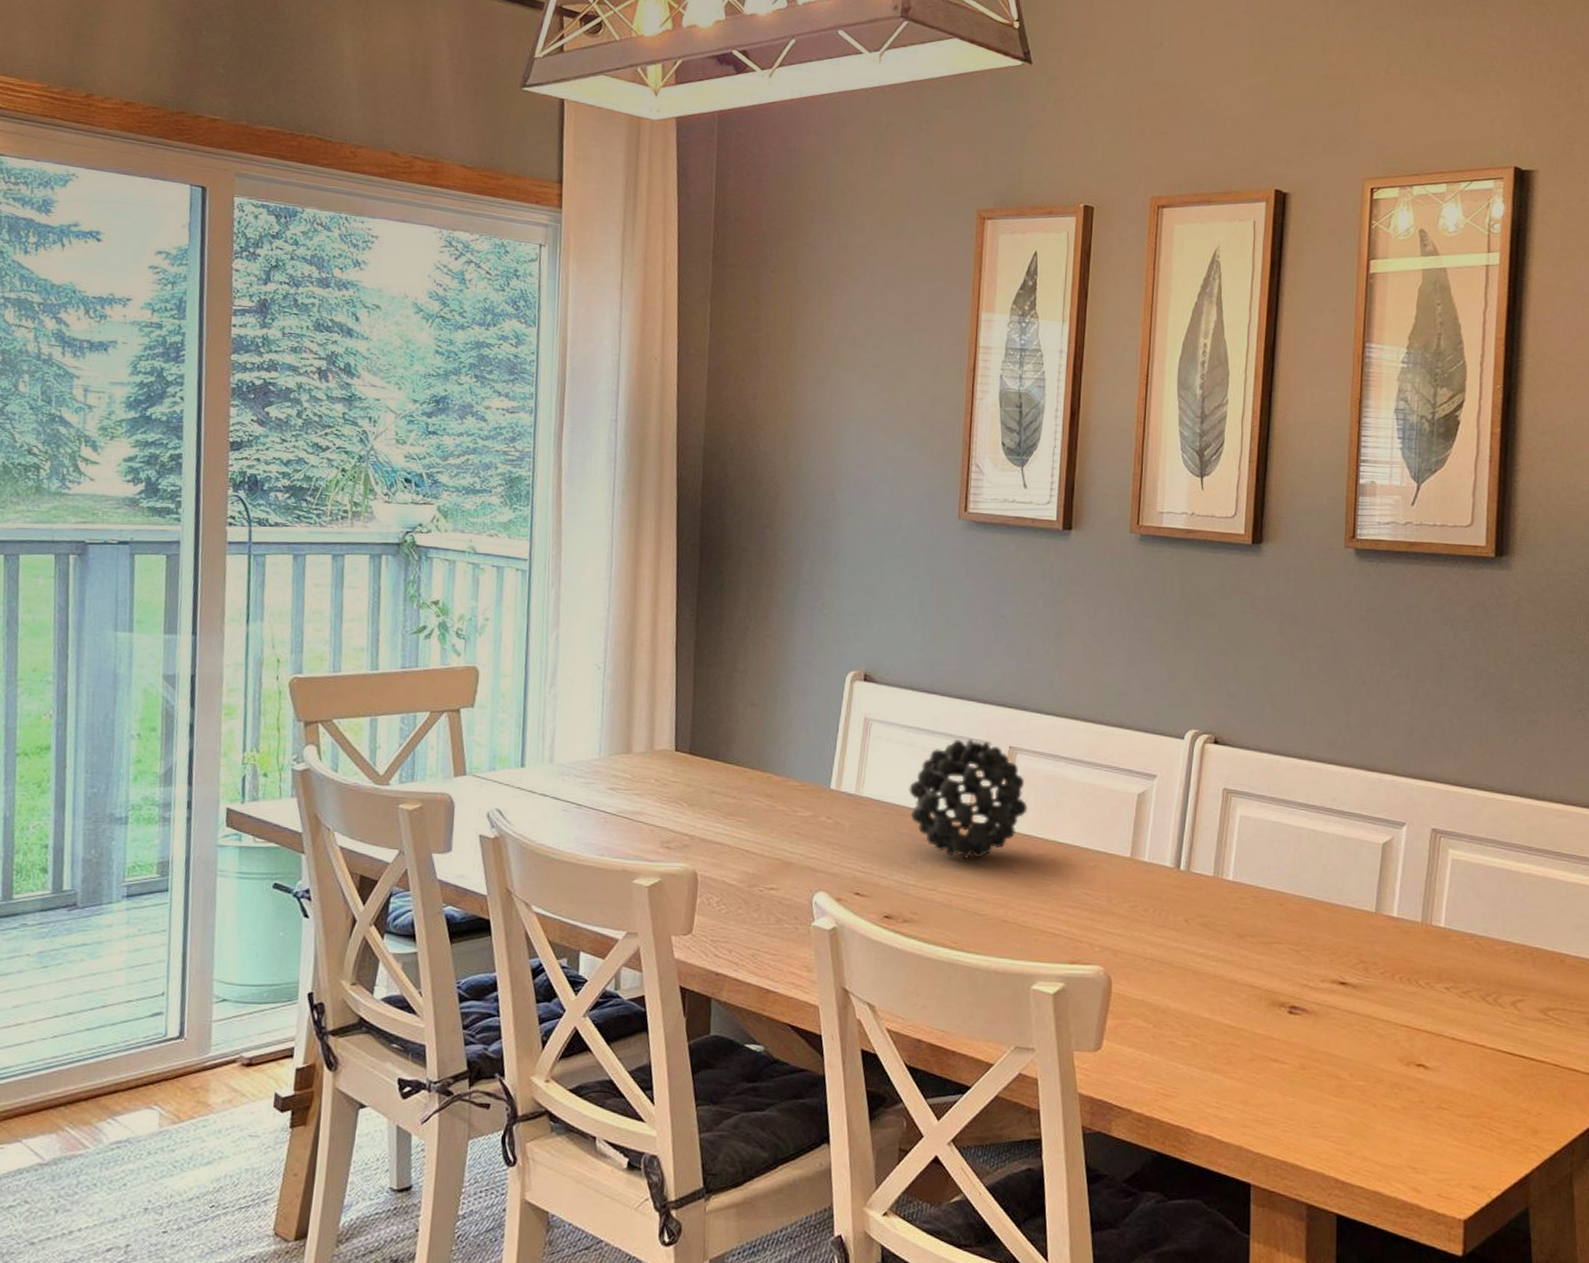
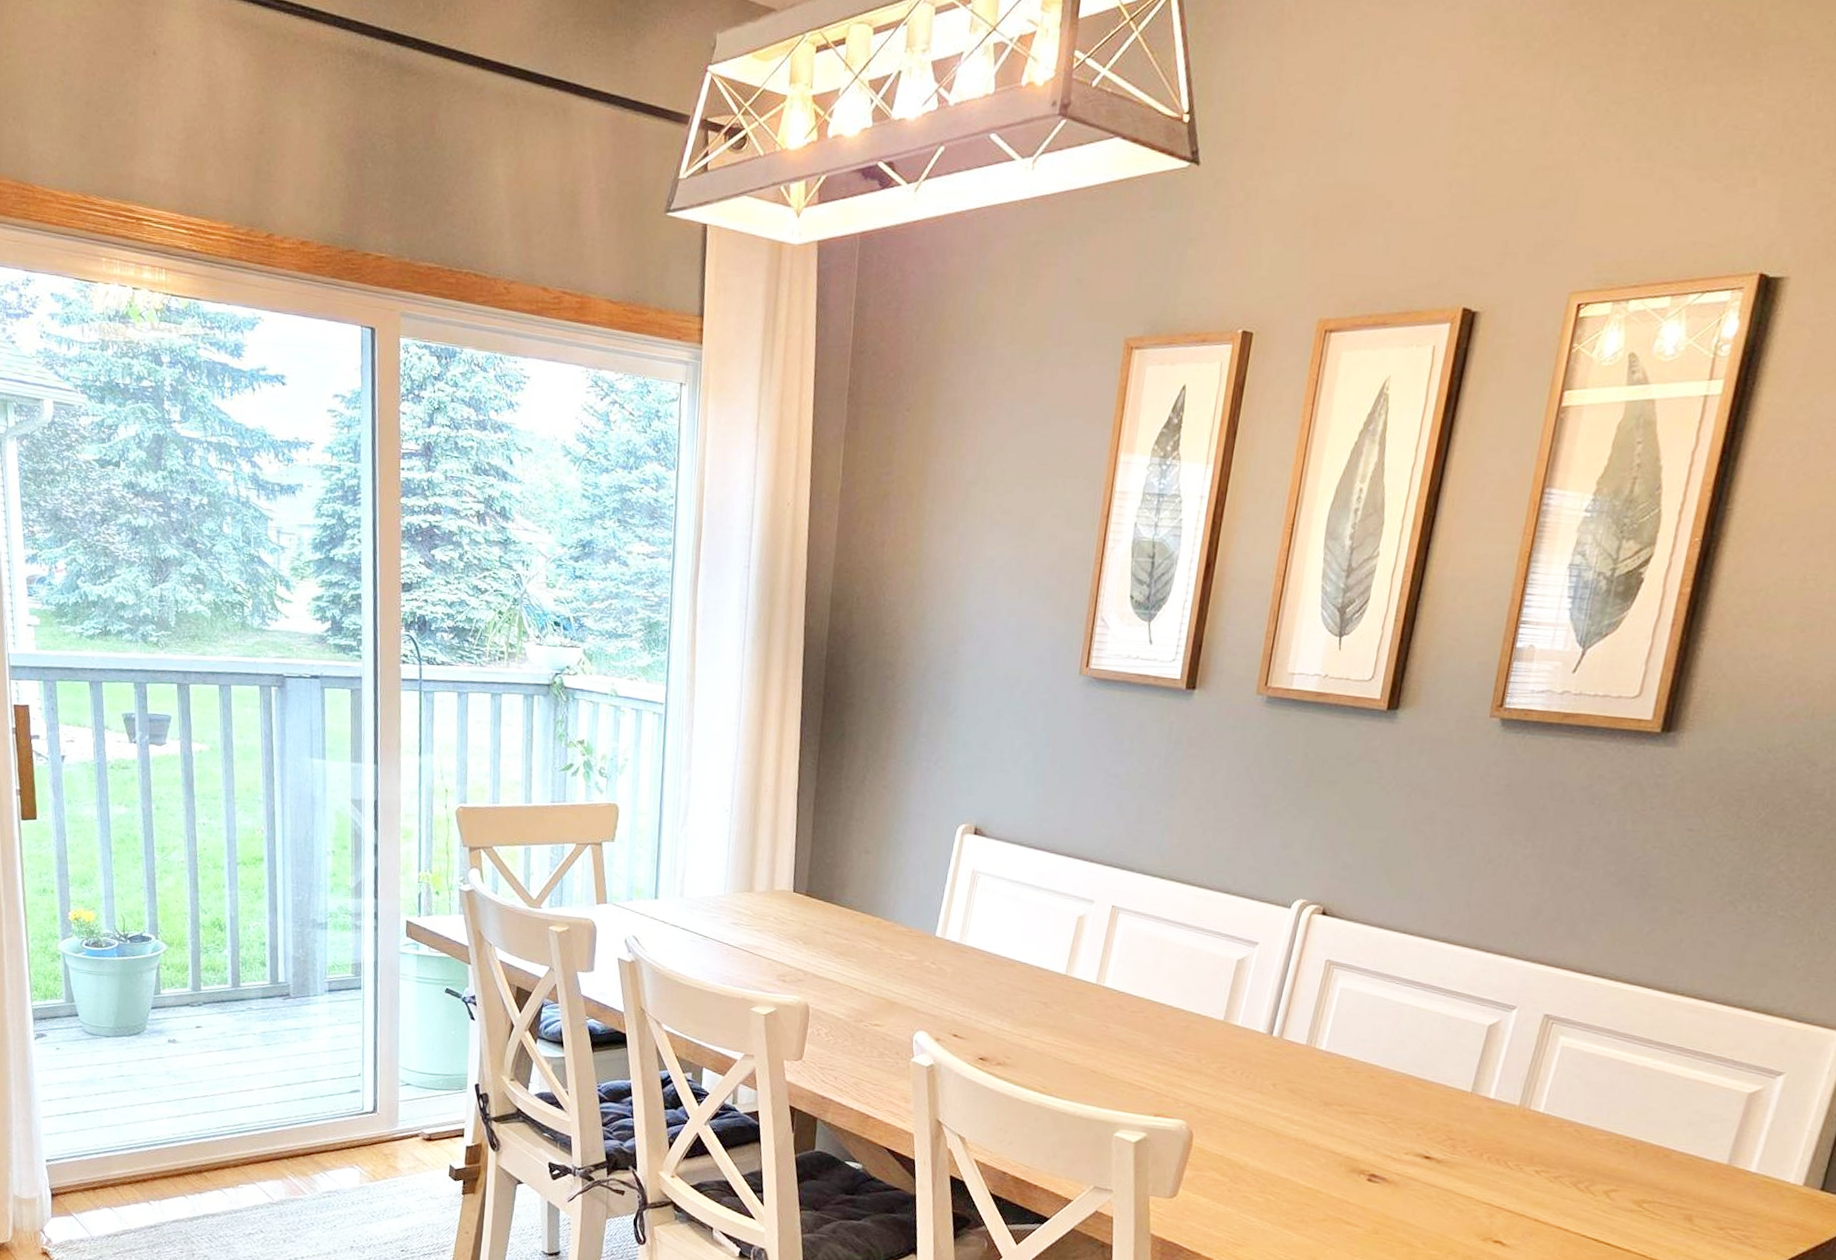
decorative ball: present [909,739,1028,860] -> none [1010,895,1126,1012]

